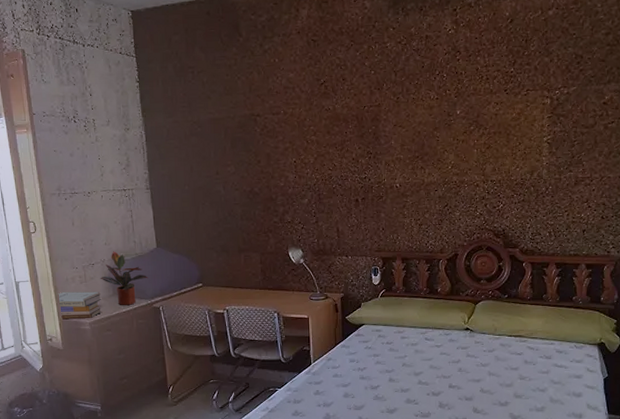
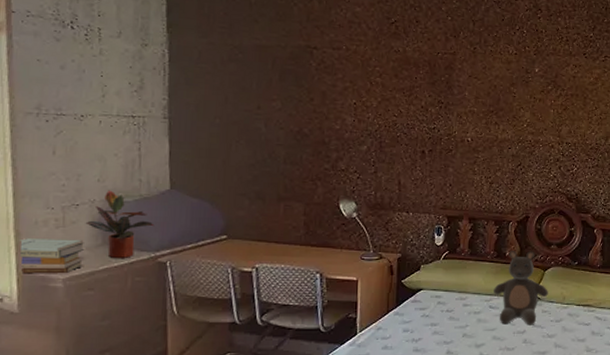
teddy bear: none [428,286,480,355] -> present [494,251,548,325]

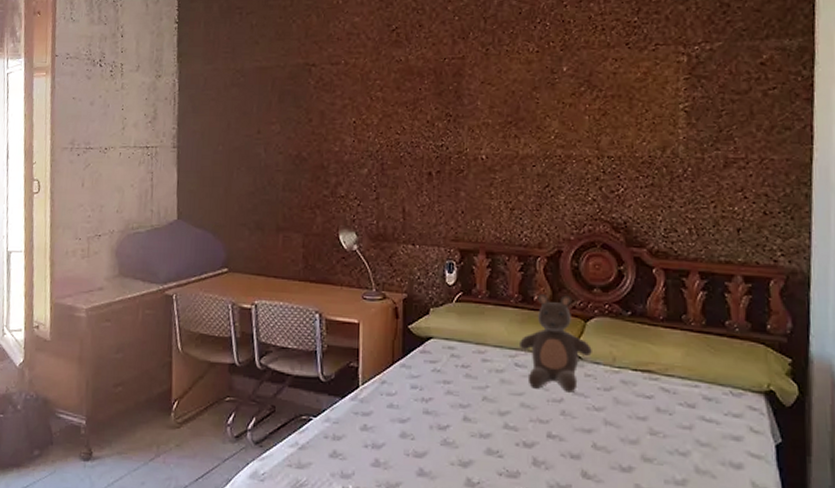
books: present [20,238,84,274] -> none [54,268,104,304]
potted plant: present [85,190,154,258] -> none [105,221,163,290]

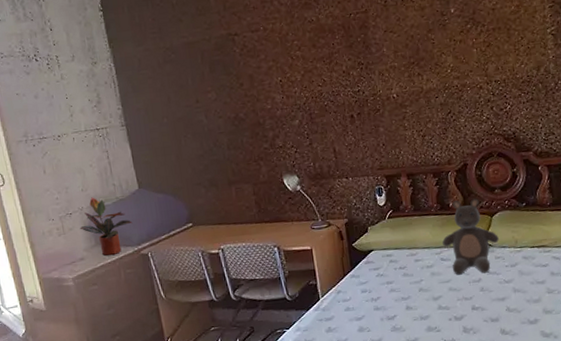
potted plant: none [105,221,163,290] -> present [79,197,133,256]

